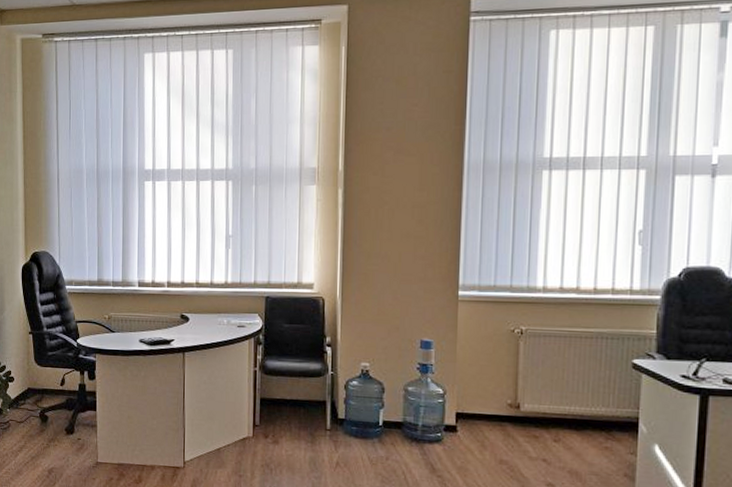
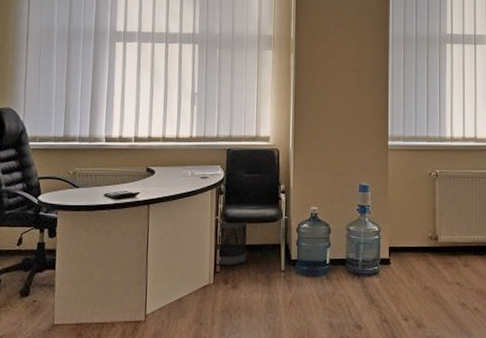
wastebasket: none [253,373,289,420] -> present [214,221,248,266]

